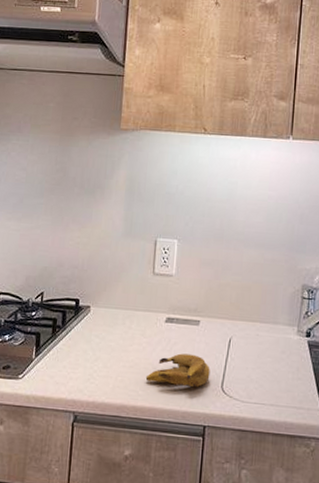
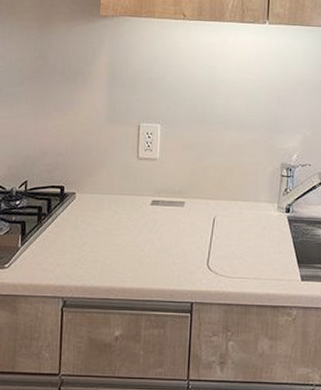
banana: present [145,353,210,387] -> none [133,234,196,266]

